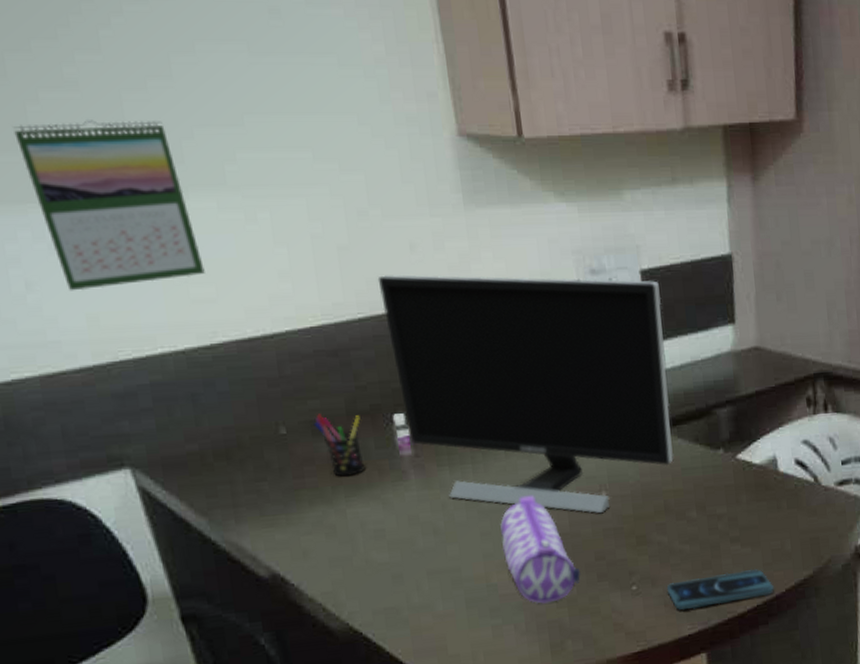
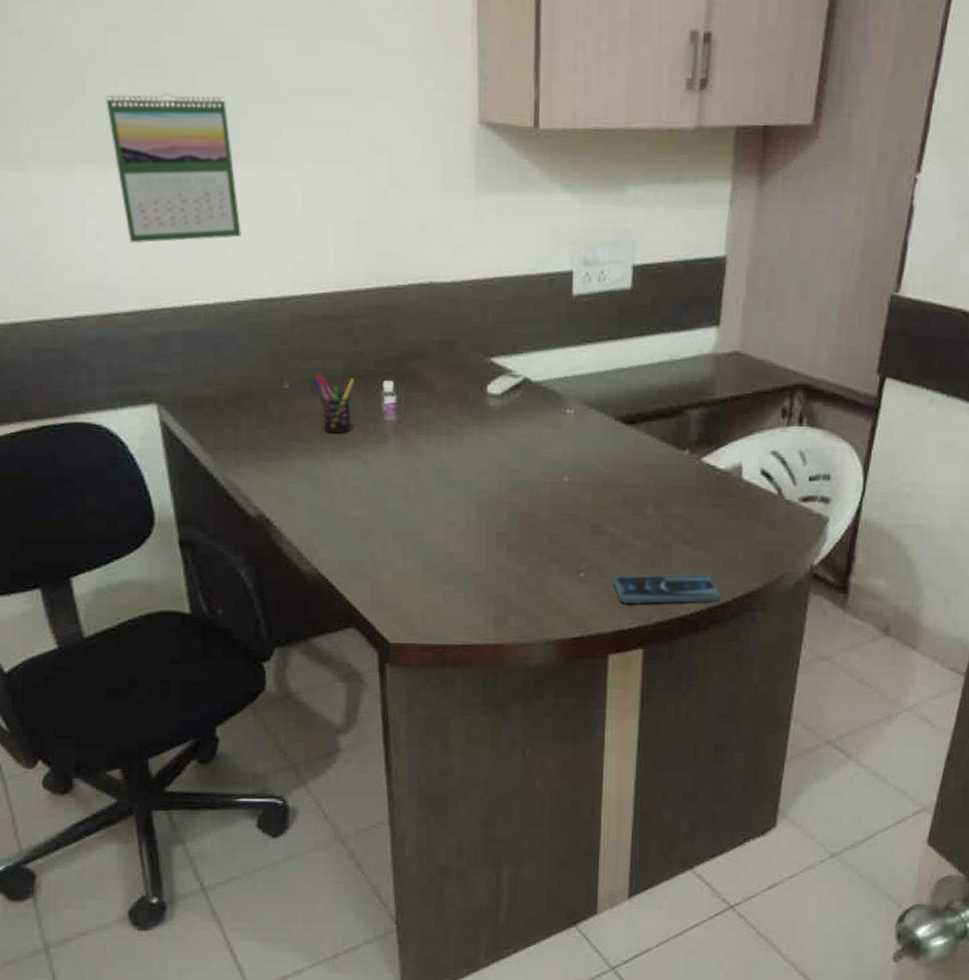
monitor: present [377,275,674,514] -> none [387,251,650,499]
pencil case: present [500,496,581,604] -> none [464,473,533,577]

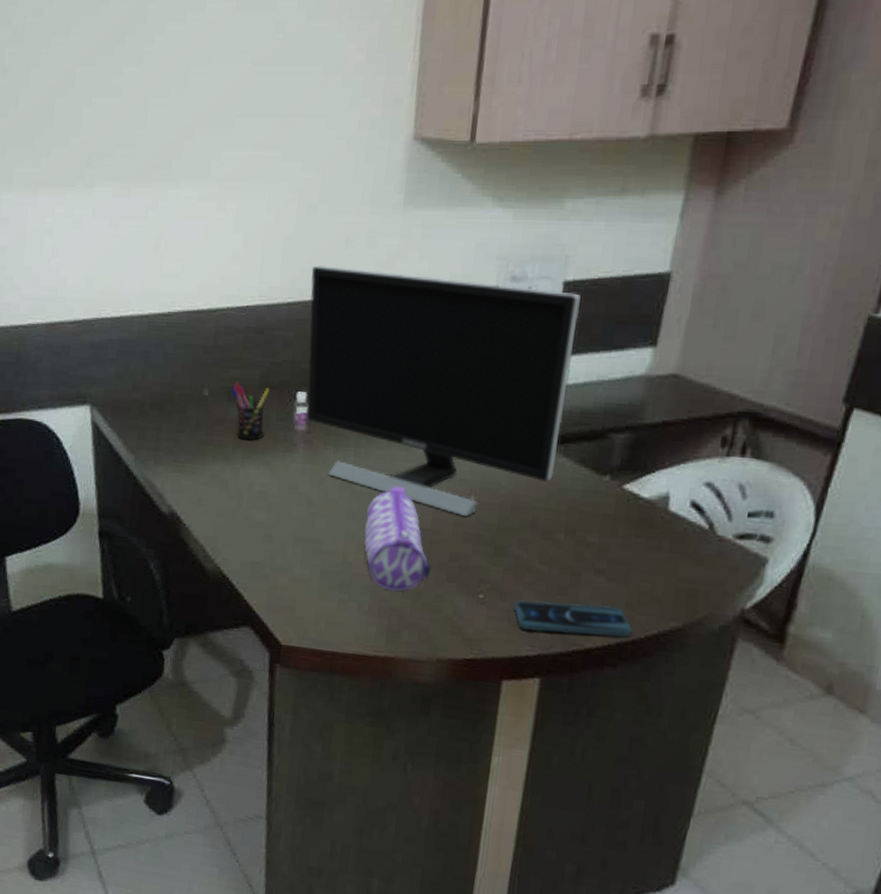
calendar: present [106,93,241,244] -> none [70,120,178,259]
monitor: none [387,251,650,499] -> present [307,266,581,517]
pencil case: none [464,473,533,577] -> present [364,486,432,591]

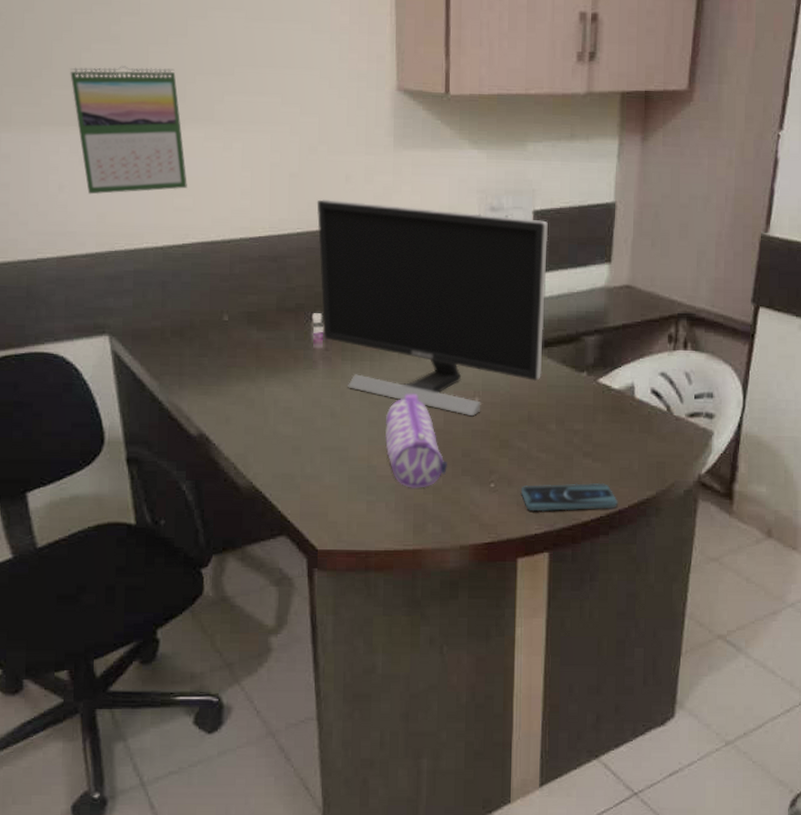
calendar: none [70,120,178,259] -> present [70,66,187,195]
pen holder: present [231,382,270,441] -> none [250,307,287,360]

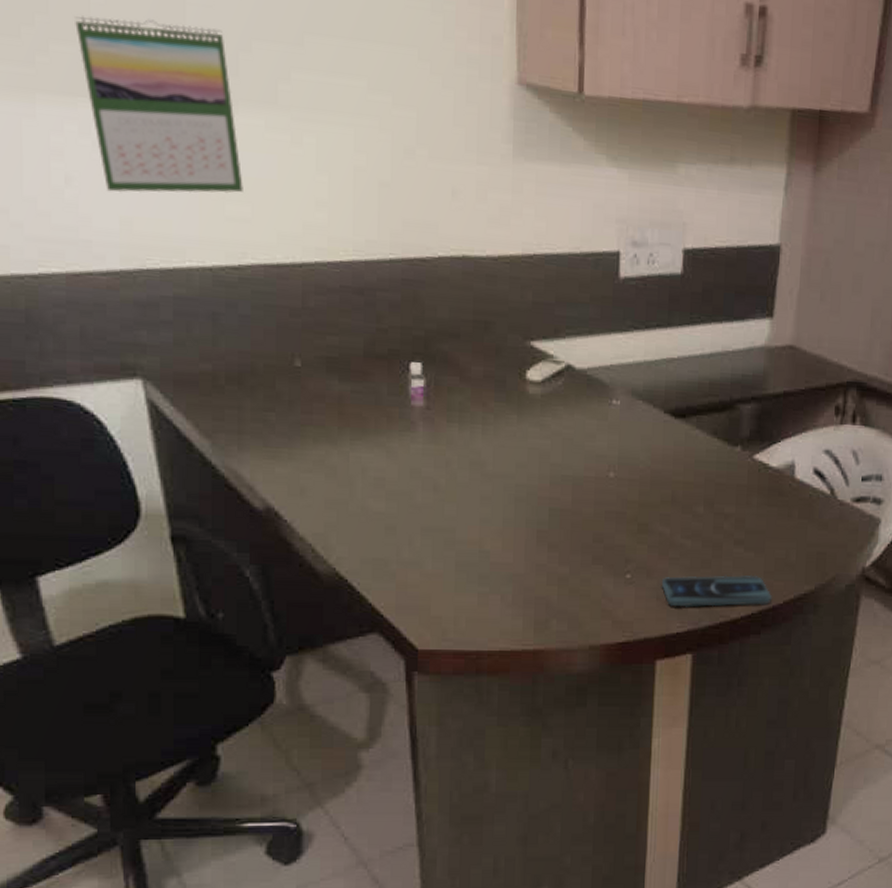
monitor: present [316,199,549,417] -> none [414,218,701,495]
pencil case: present [385,394,447,488] -> none [501,466,576,579]

